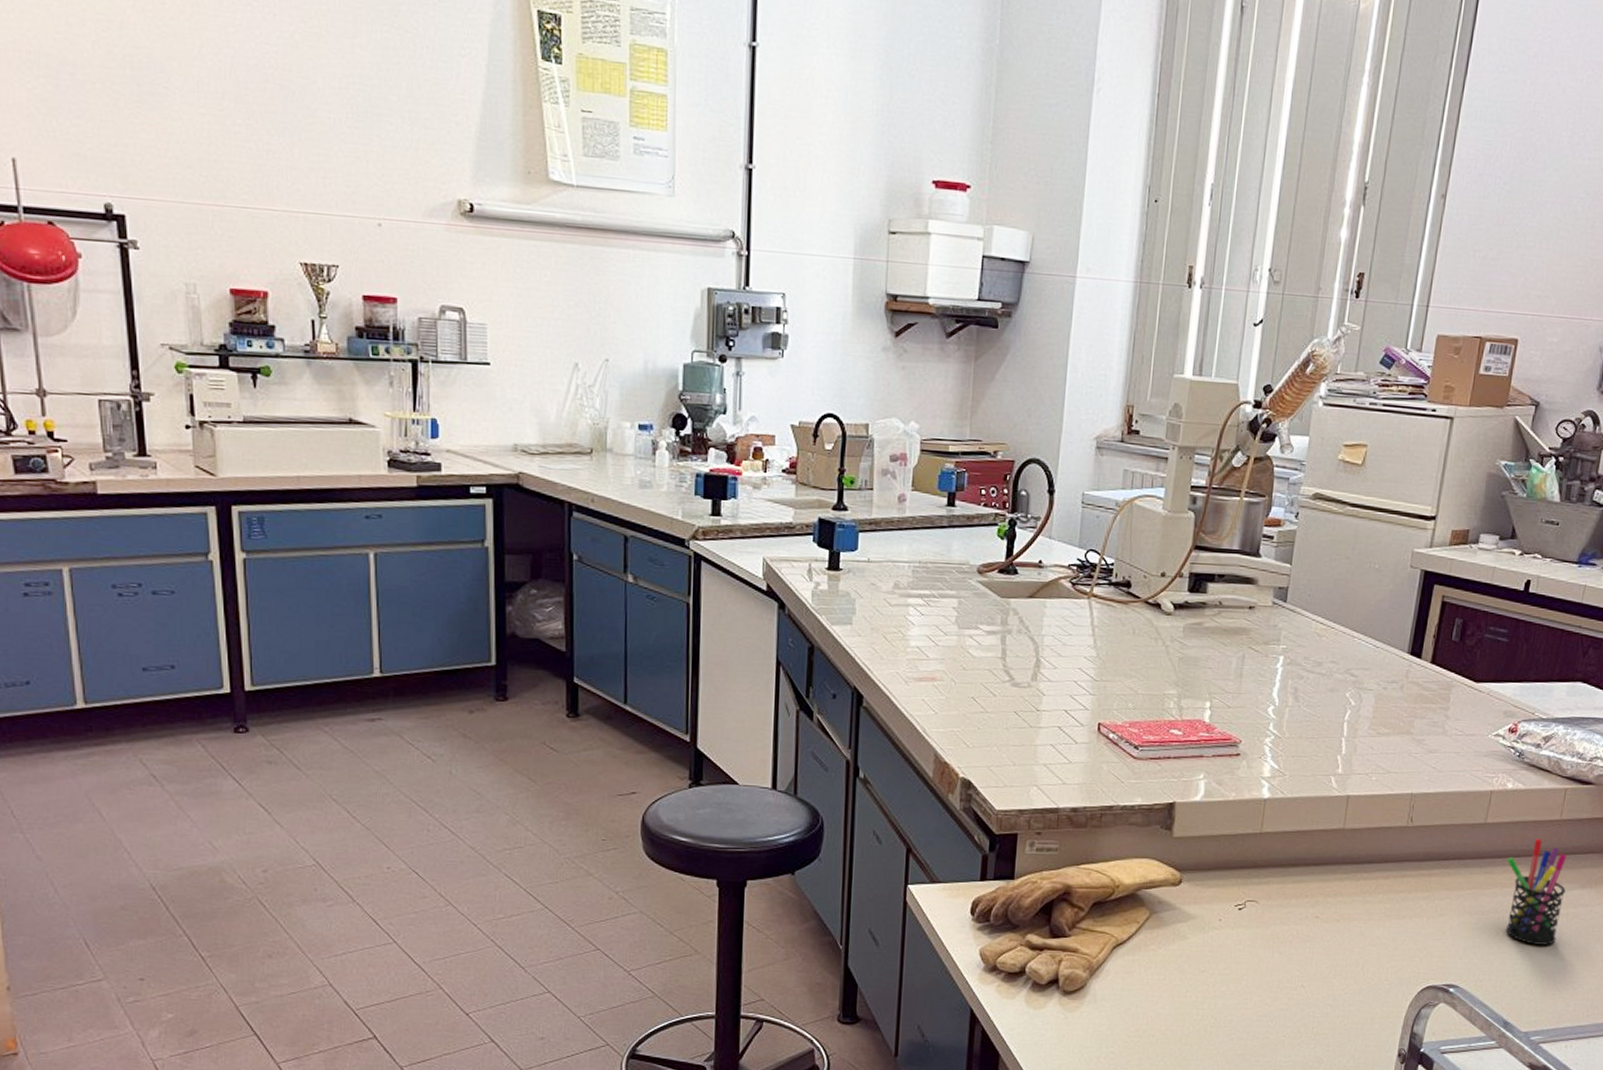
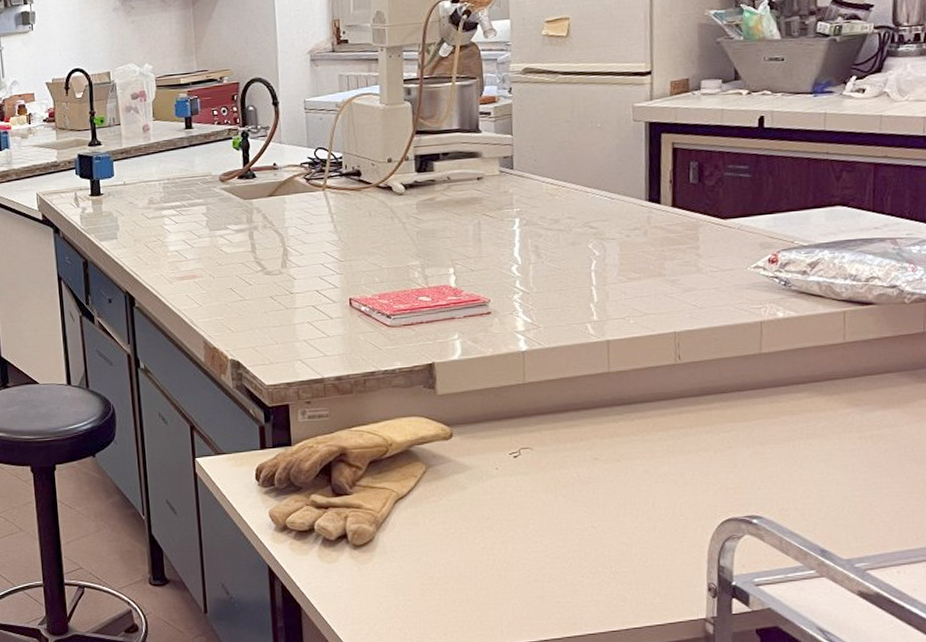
pen holder: present [1506,839,1567,945] -> none [791,363,865,470]

